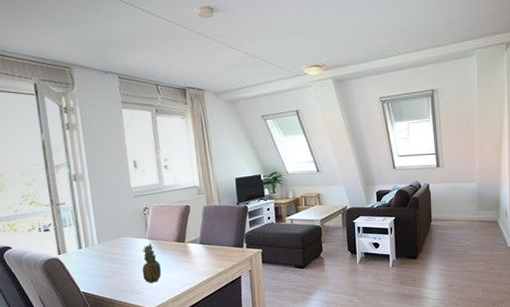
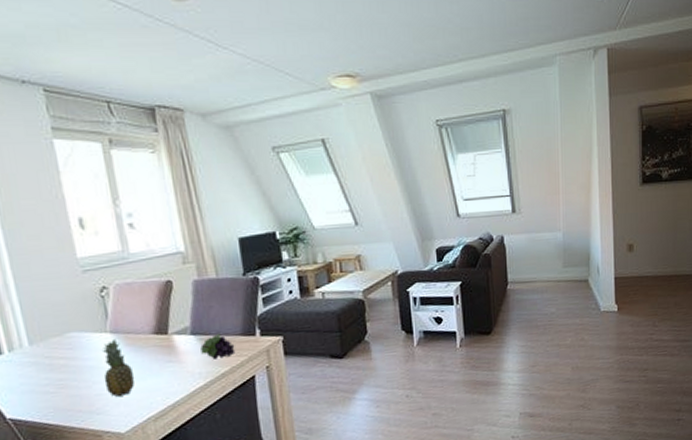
fruit: none [206,244,229,262] -> present [200,333,236,359]

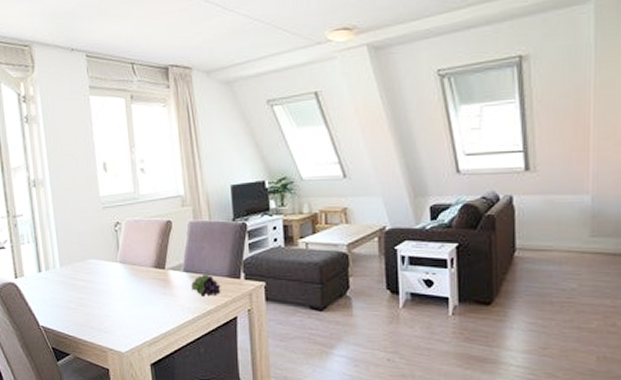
fruit: present [103,338,135,397] -> none [112,268,136,319]

